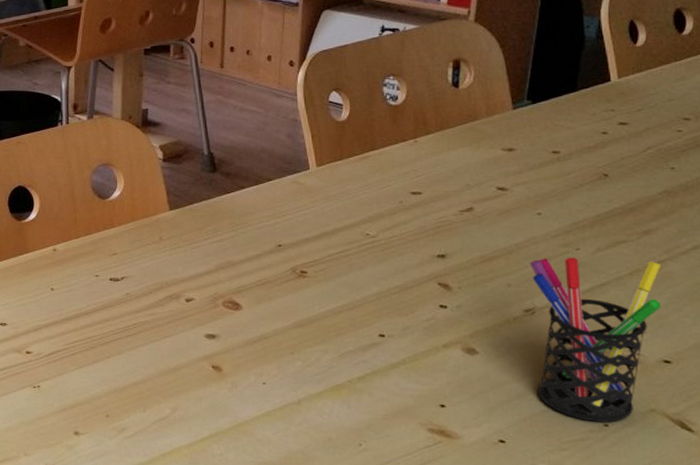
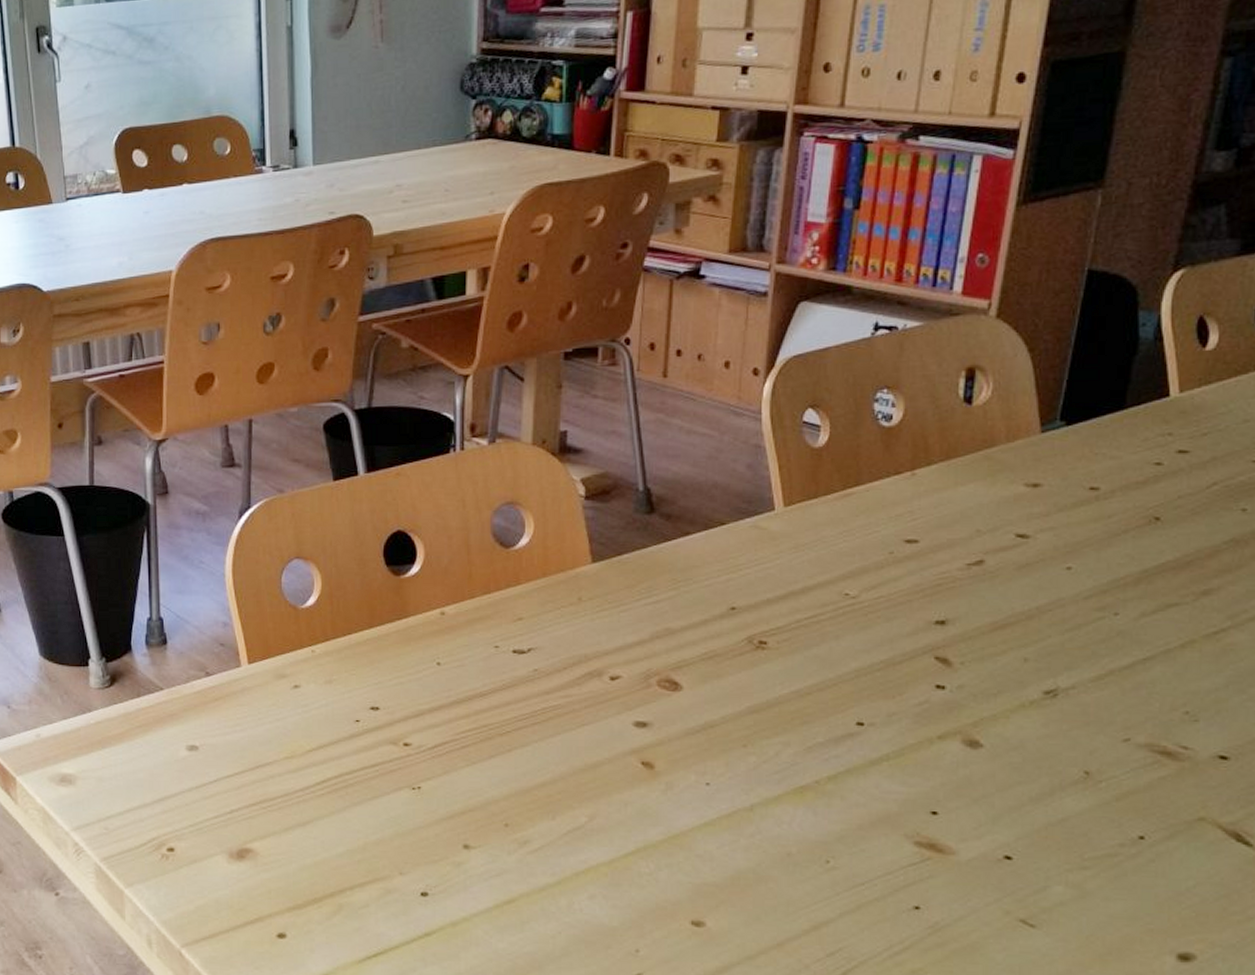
pen holder: present [529,257,662,422] -> none [1053,624,1223,834]

